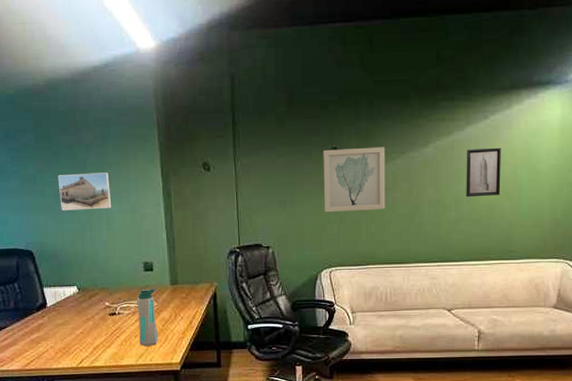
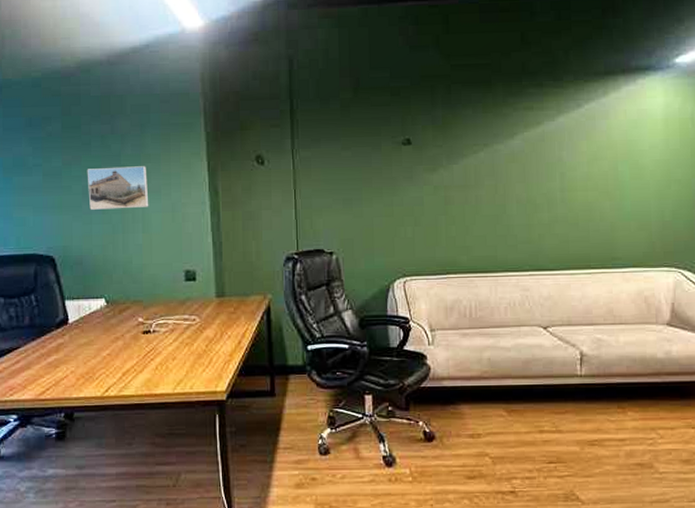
water bottle: present [137,287,159,347] -> none [176,300,201,372]
wall art: present [323,146,386,213] -> none [394,138,468,213]
wall art: present [466,147,501,197] -> none [558,139,600,196]

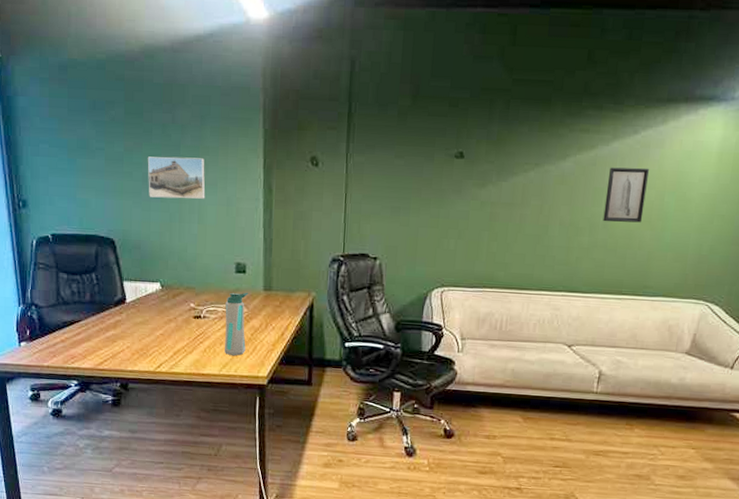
water bottle: none [176,300,201,372] -> present [225,292,248,356]
wall art: none [558,139,600,196] -> present [603,167,649,223]

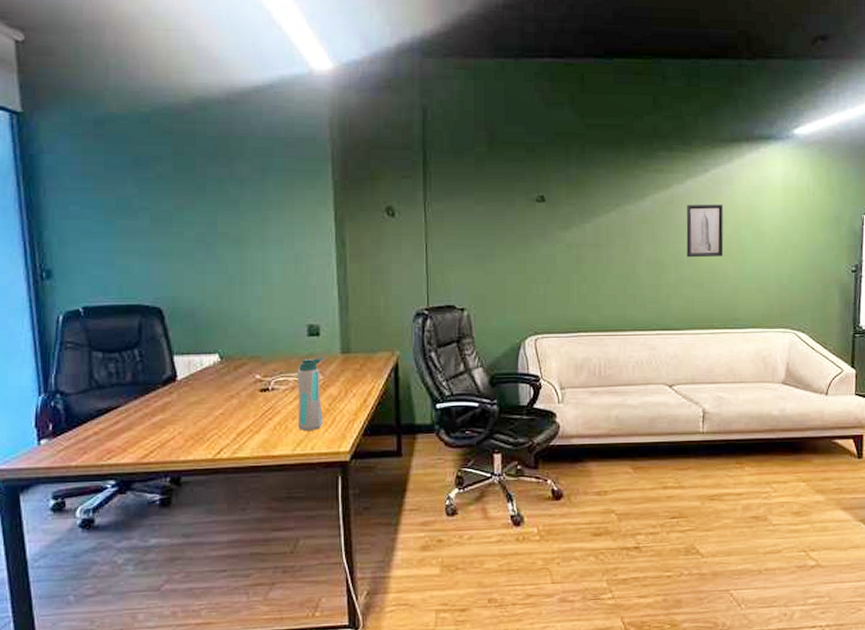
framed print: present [147,156,206,199] -> none [201,213,270,258]

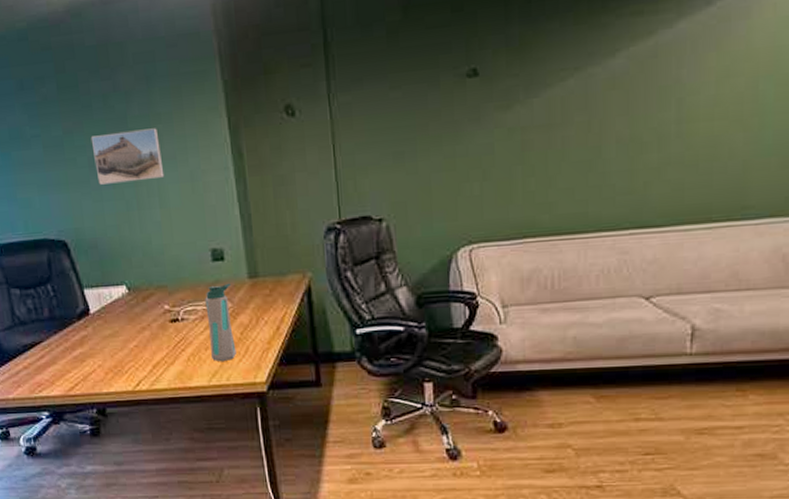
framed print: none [201,213,270,258] -> present [90,128,165,185]
wall art: present [686,204,724,258] -> none [675,48,732,130]

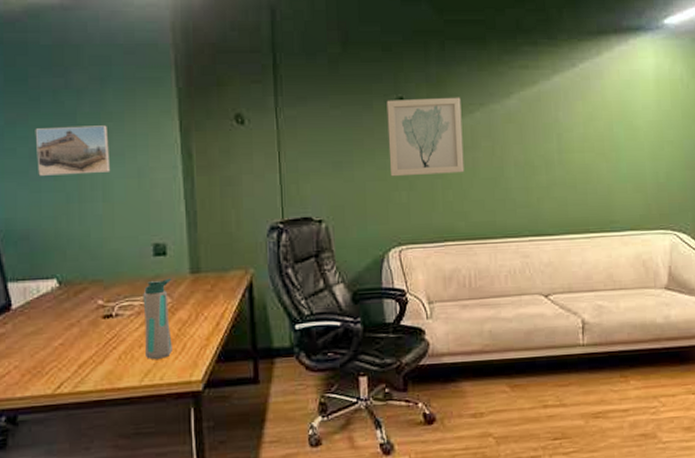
wall art: none [456,61,551,166] -> present [386,97,465,177]

